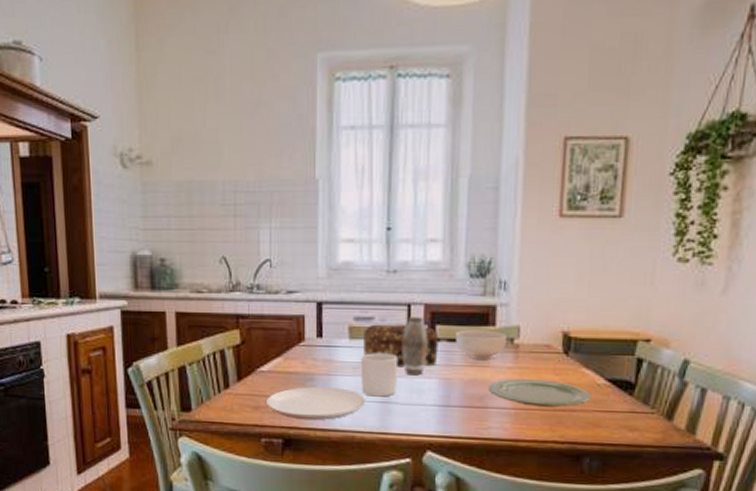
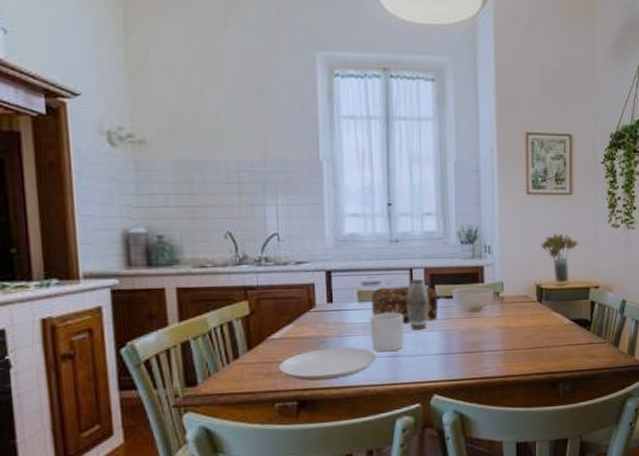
plate: present [488,378,592,407] -> none [481,323,561,347]
flower bouquet: none [573,268,630,336] -> present [541,233,581,286]

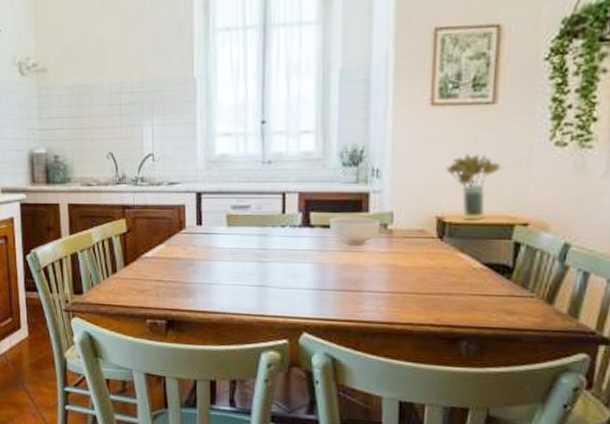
plate: present [279,347,377,381] -> none [151,271,243,303]
mug: present [369,312,404,352] -> none [238,239,274,281]
bread loaf: present [371,286,438,324] -> none [241,212,313,253]
vase: present [406,279,429,330] -> none [277,205,302,261]

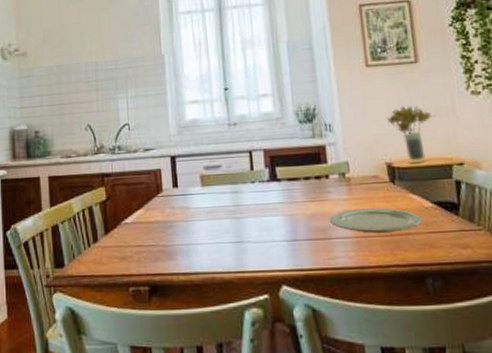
bowl: present [328,216,381,245] -> none [293,167,339,195]
plate: none [362,262,469,291] -> present [329,207,423,233]

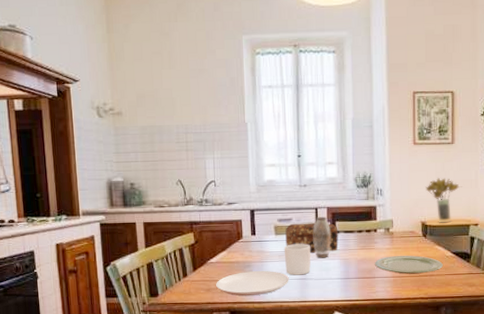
plate: none [132,232,222,266] -> present [216,271,289,296]
bread loaf: none [213,169,281,209] -> present [285,223,339,253]
mug: none [213,196,248,238] -> present [284,244,311,276]
vase: none [247,161,272,215] -> present [313,217,331,259]

